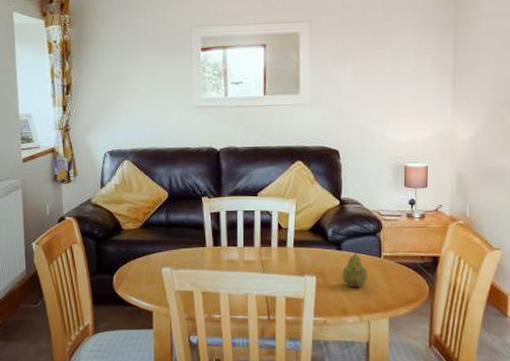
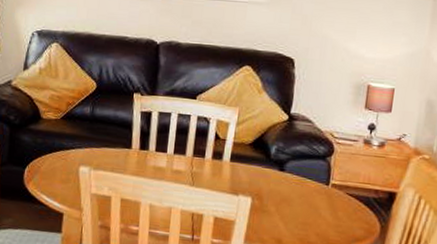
fruit: present [341,251,368,288] -> none [281,175,312,216]

